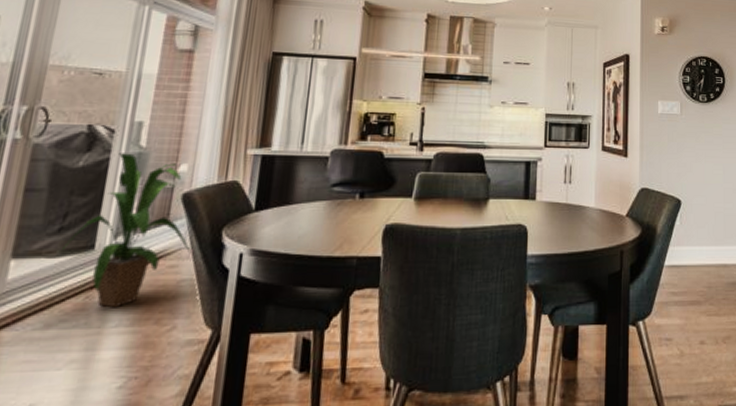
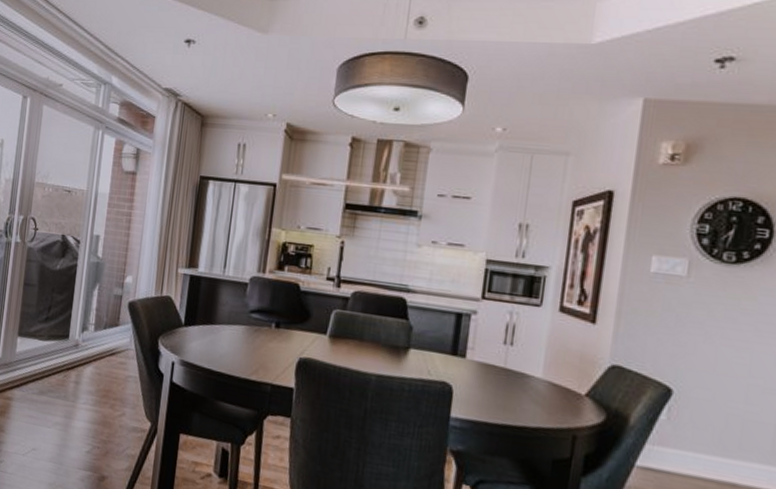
house plant: present [62,153,191,308] -> none [49,261,135,389]

